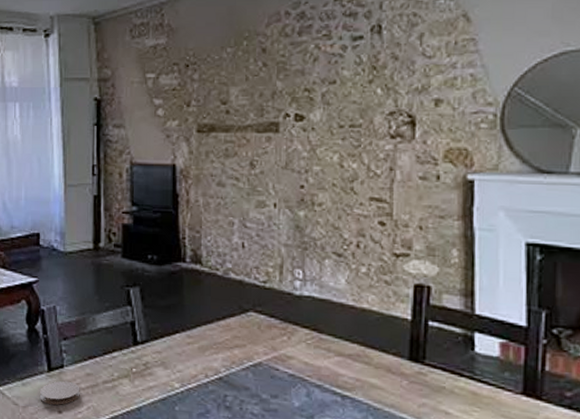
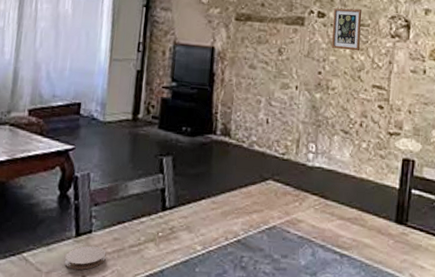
picture frame: none [314,107,351,158] -> present [332,8,362,51]

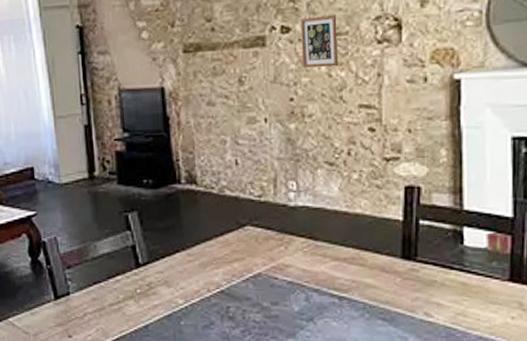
coaster: present [64,245,106,270] -> none [48,307,88,330]

